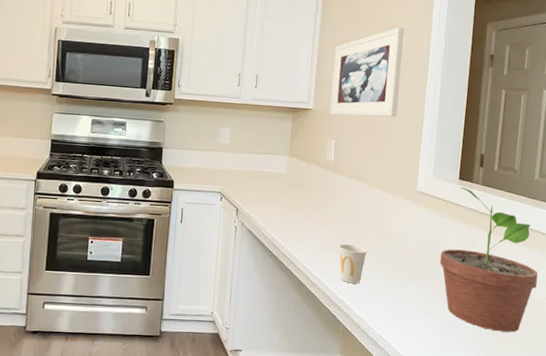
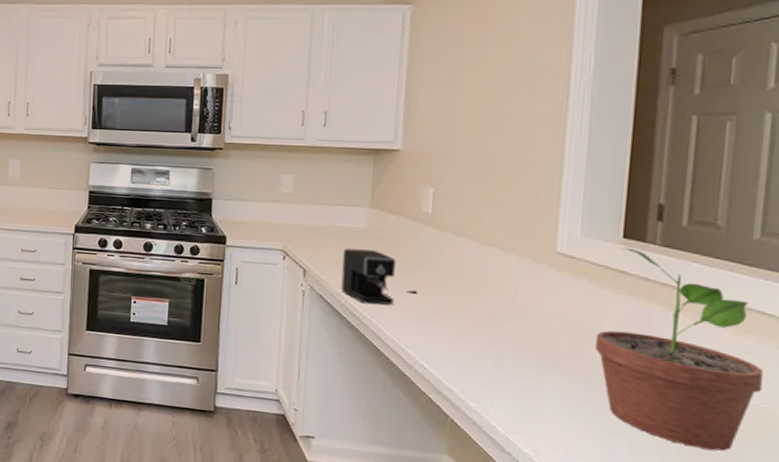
coffee maker: none [265,190,322,236] -> present [341,248,417,305]
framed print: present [329,27,404,117] -> none [424,42,530,157]
cup: present [338,244,368,284] -> none [441,317,484,369]

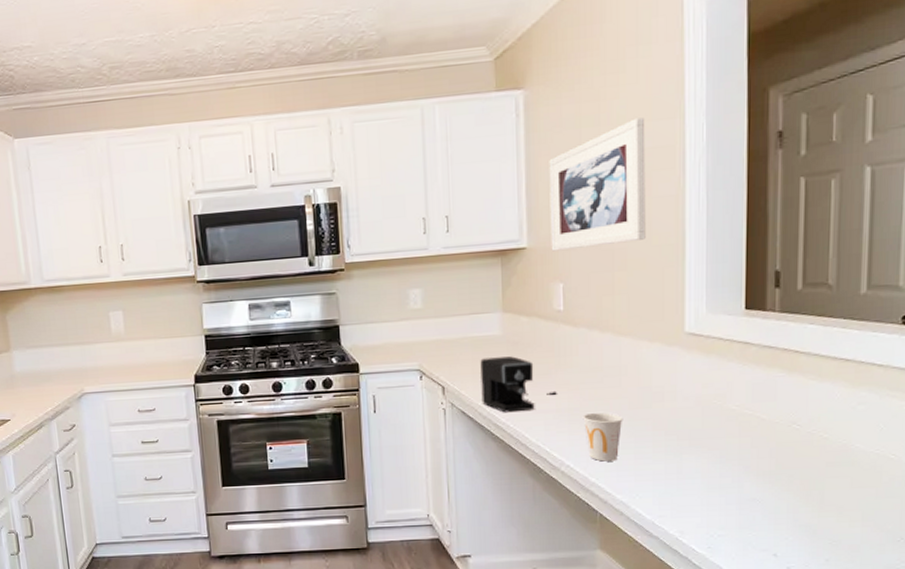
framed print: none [424,42,530,157] -> present [549,117,646,252]
cup: none [441,317,484,369] -> present [583,413,623,462]
potted plant: present [595,247,763,451] -> none [728,318,875,502]

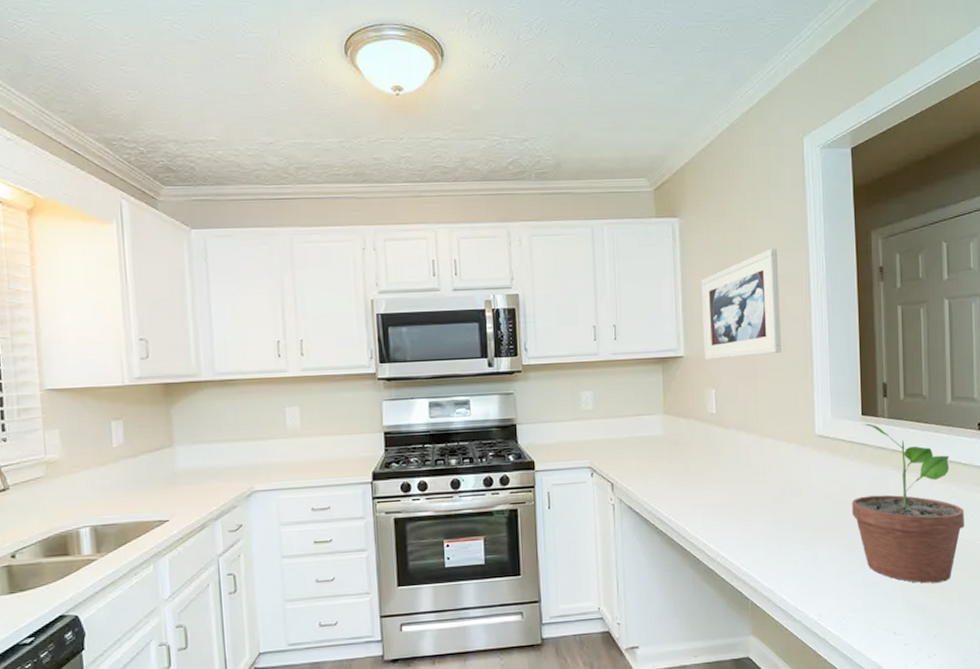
coffee maker: present [480,356,557,413] -> none [645,455,712,508]
cup: present [583,413,623,462] -> none [734,507,768,552]
potted plant: none [728,318,875,502] -> present [852,423,964,584]

